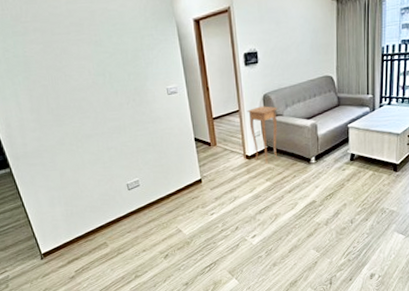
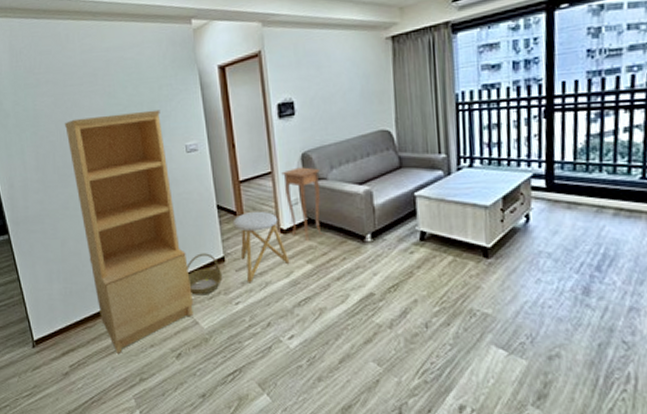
bookcase: none [55,57,177,258] -> present [65,109,194,353]
basket: none [170,177,200,210] -> present [186,253,223,295]
stool: none [208,142,253,199] -> present [232,211,290,283]

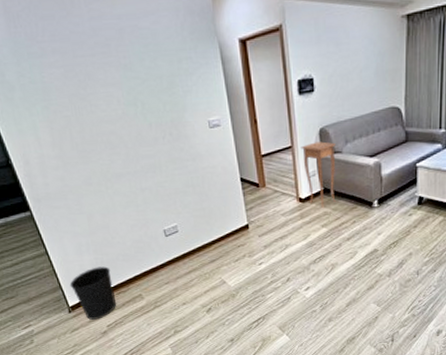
wastebasket: none [36,297,82,358] -> present [69,266,117,320]
bookcase: present [65,109,194,353] -> none [79,84,221,312]
basket: present [186,253,223,295] -> none [213,222,247,259]
stool: present [232,211,290,283] -> none [255,182,307,247]

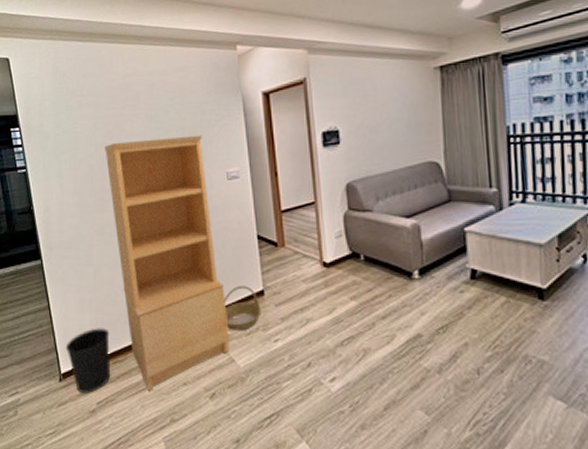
bookcase: none [79,84,221,312] -> present [105,135,230,391]
basket: none [213,222,247,259] -> present [224,286,262,331]
side table: present [301,141,336,208] -> none [325,198,367,276]

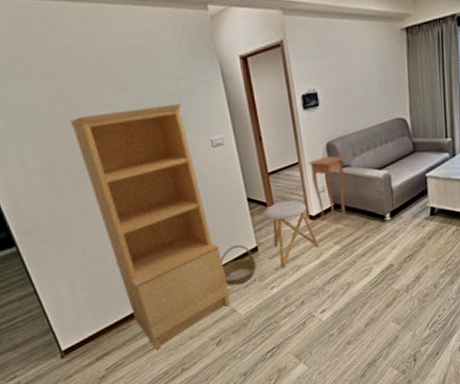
wastebasket: present [65,328,111,393] -> none [62,302,116,364]
stool: none [273,242,333,320] -> present [263,200,320,269]
side table: none [325,198,367,276] -> present [308,156,348,224]

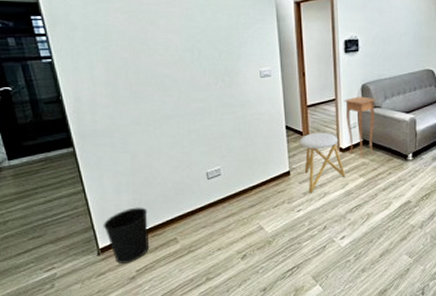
wastebasket: none [62,302,116,364] -> present [103,207,150,264]
bookcase: present [71,103,231,350] -> none [139,36,259,257]
basket: present [220,245,257,286] -> none [255,168,287,204]

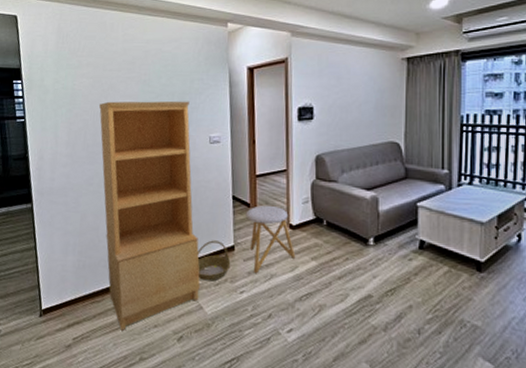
wastebasket: present [103,207,150,264] -> none [48,269,90,329]
bookcase: none [139,36,259,257] -> present [99,101,200,331]
basket: none [255,168,287,204] -> present [197,240,231,281]
side table: present [344,96,376,158] -> none [296,168,331,238]

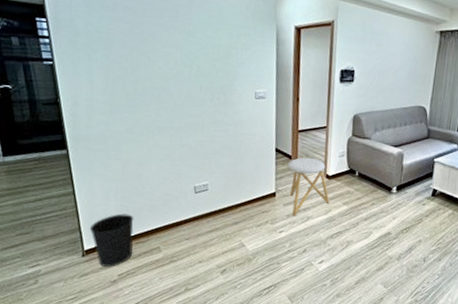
wastebasket: none [48,269,90,329] -> present [89,213,134,267]
bookcase: present [99,101,200,331] -> none [139,49,243,267]
basket: present [197,240,231,281] -> none [241,187,272,223]

